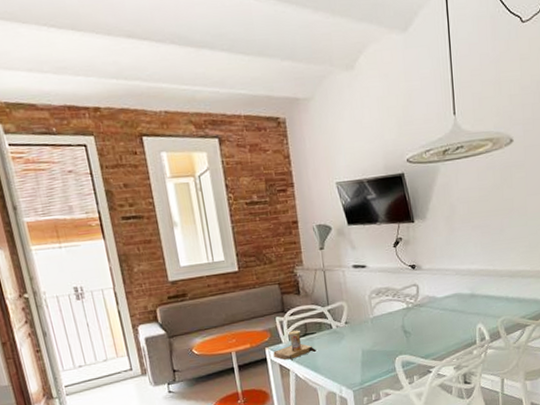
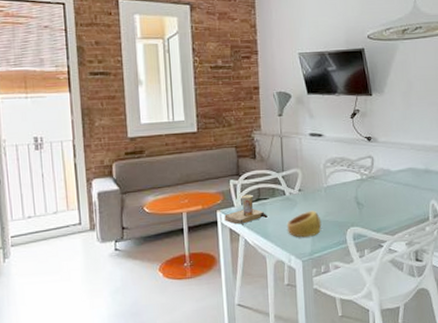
ring: none [335,341,371,369] -> present [286,210,322,238]

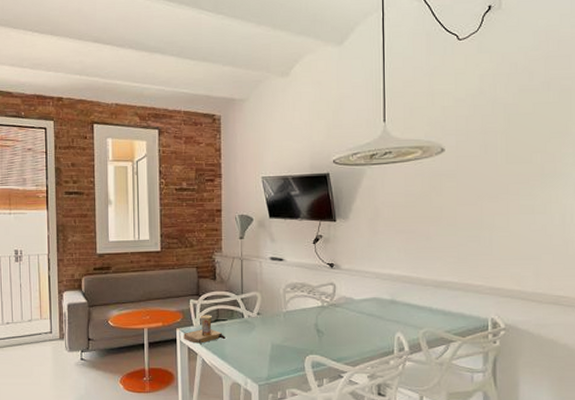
ring: present [286,210,322,238] -> none [244,335,280,362]

